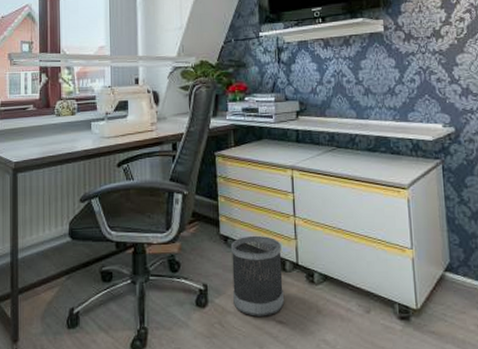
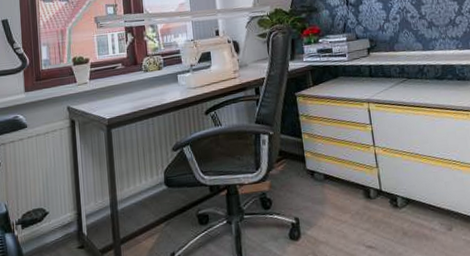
wastebasket: present [230,235,284,316] -> none [317,167,372,244]

